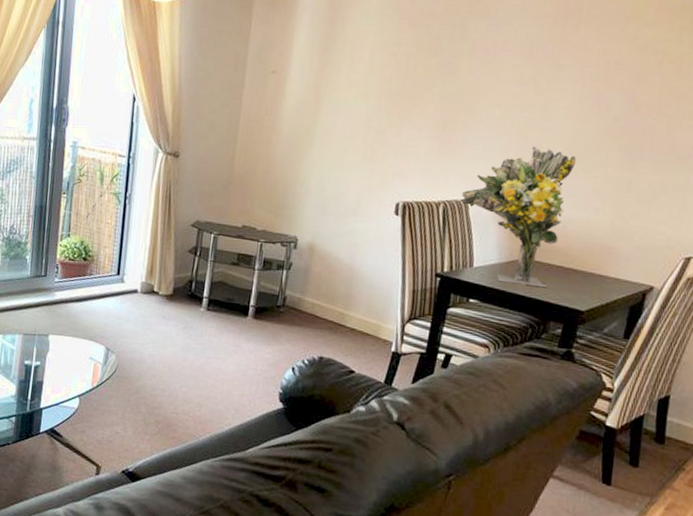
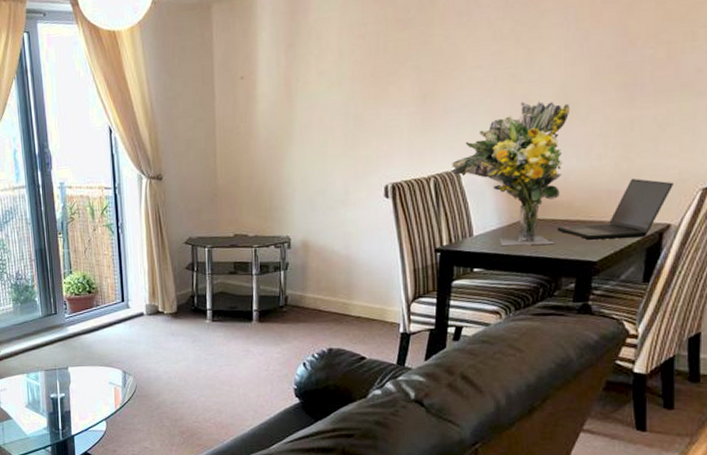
laptop: none [551,236,660,295] -> present [557,178,673,240]

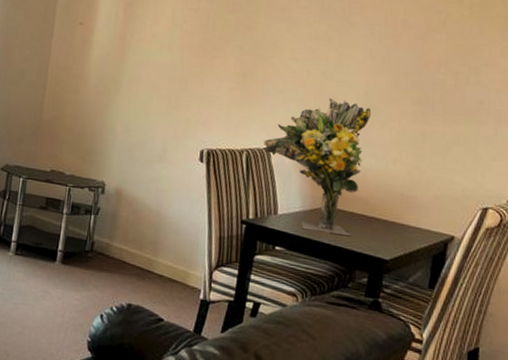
laptop: present [557,178,673,240] -> none [354,186,458,244]

